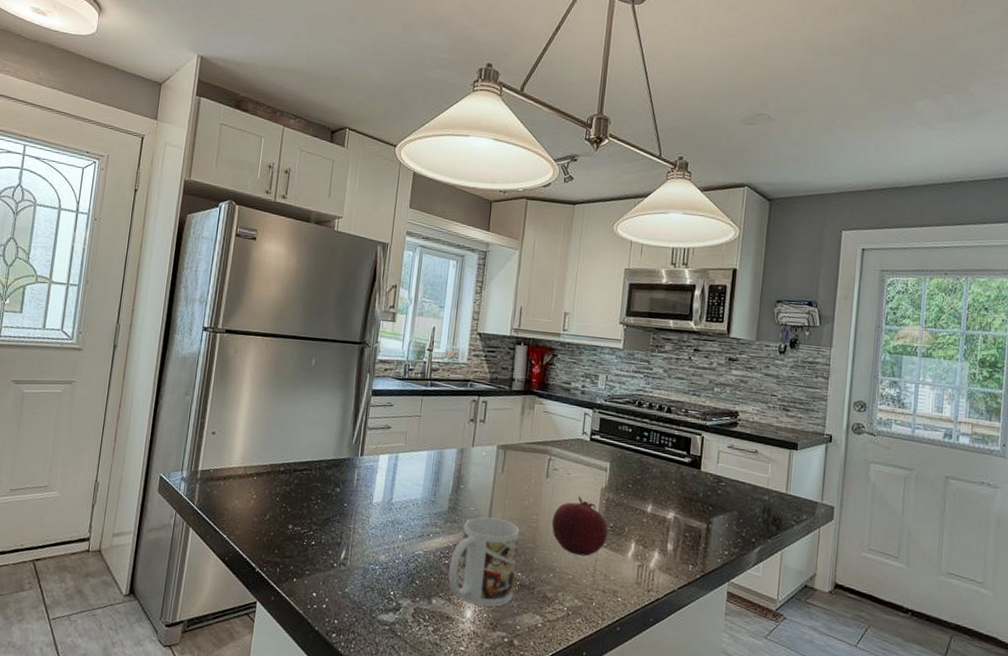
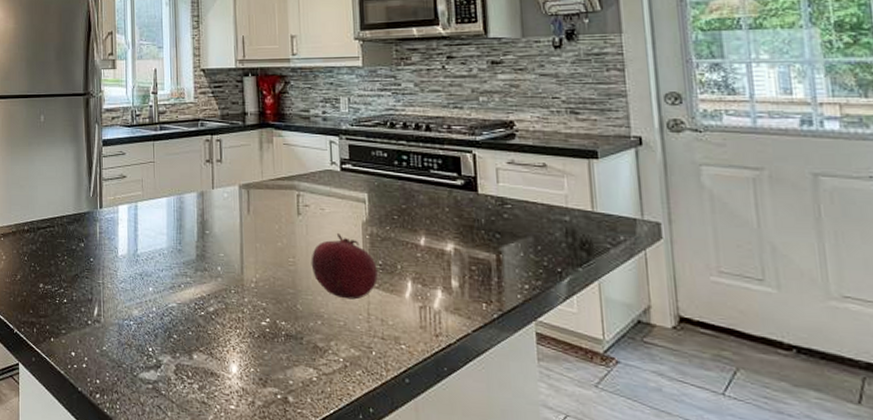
mug: present [448,517,520,607] -> none [206,263,280,361]

